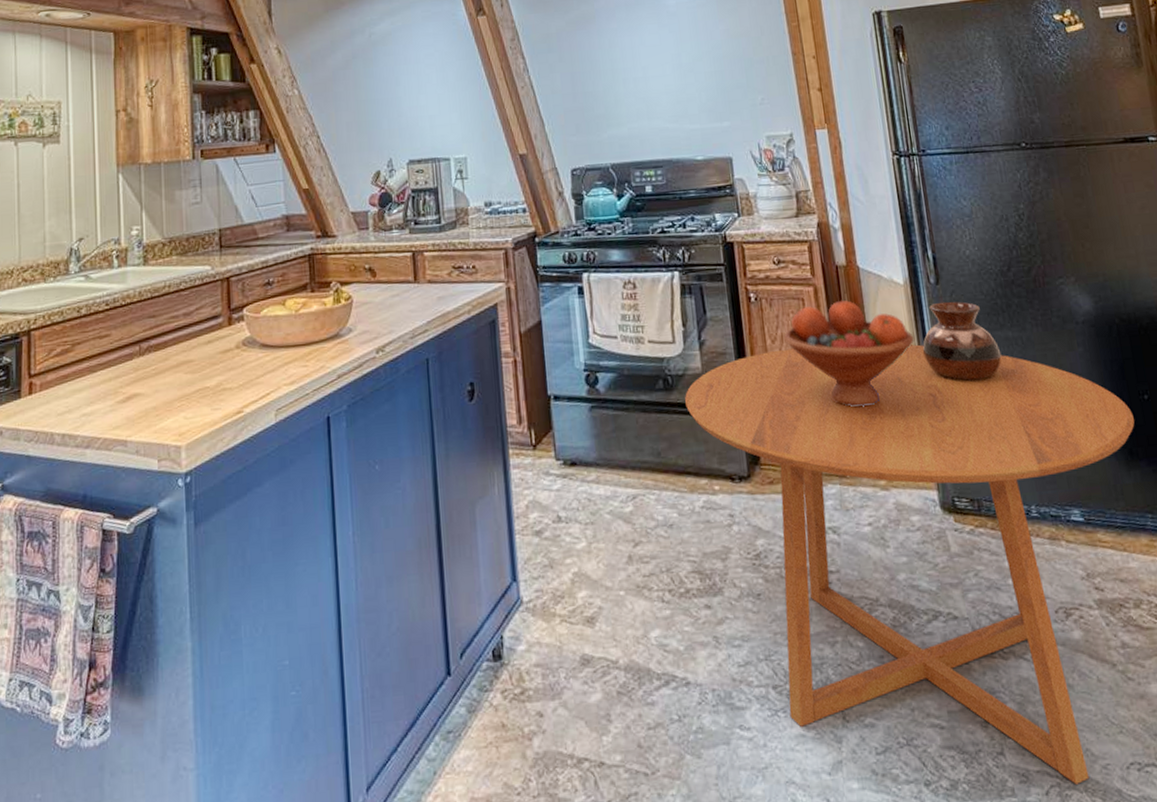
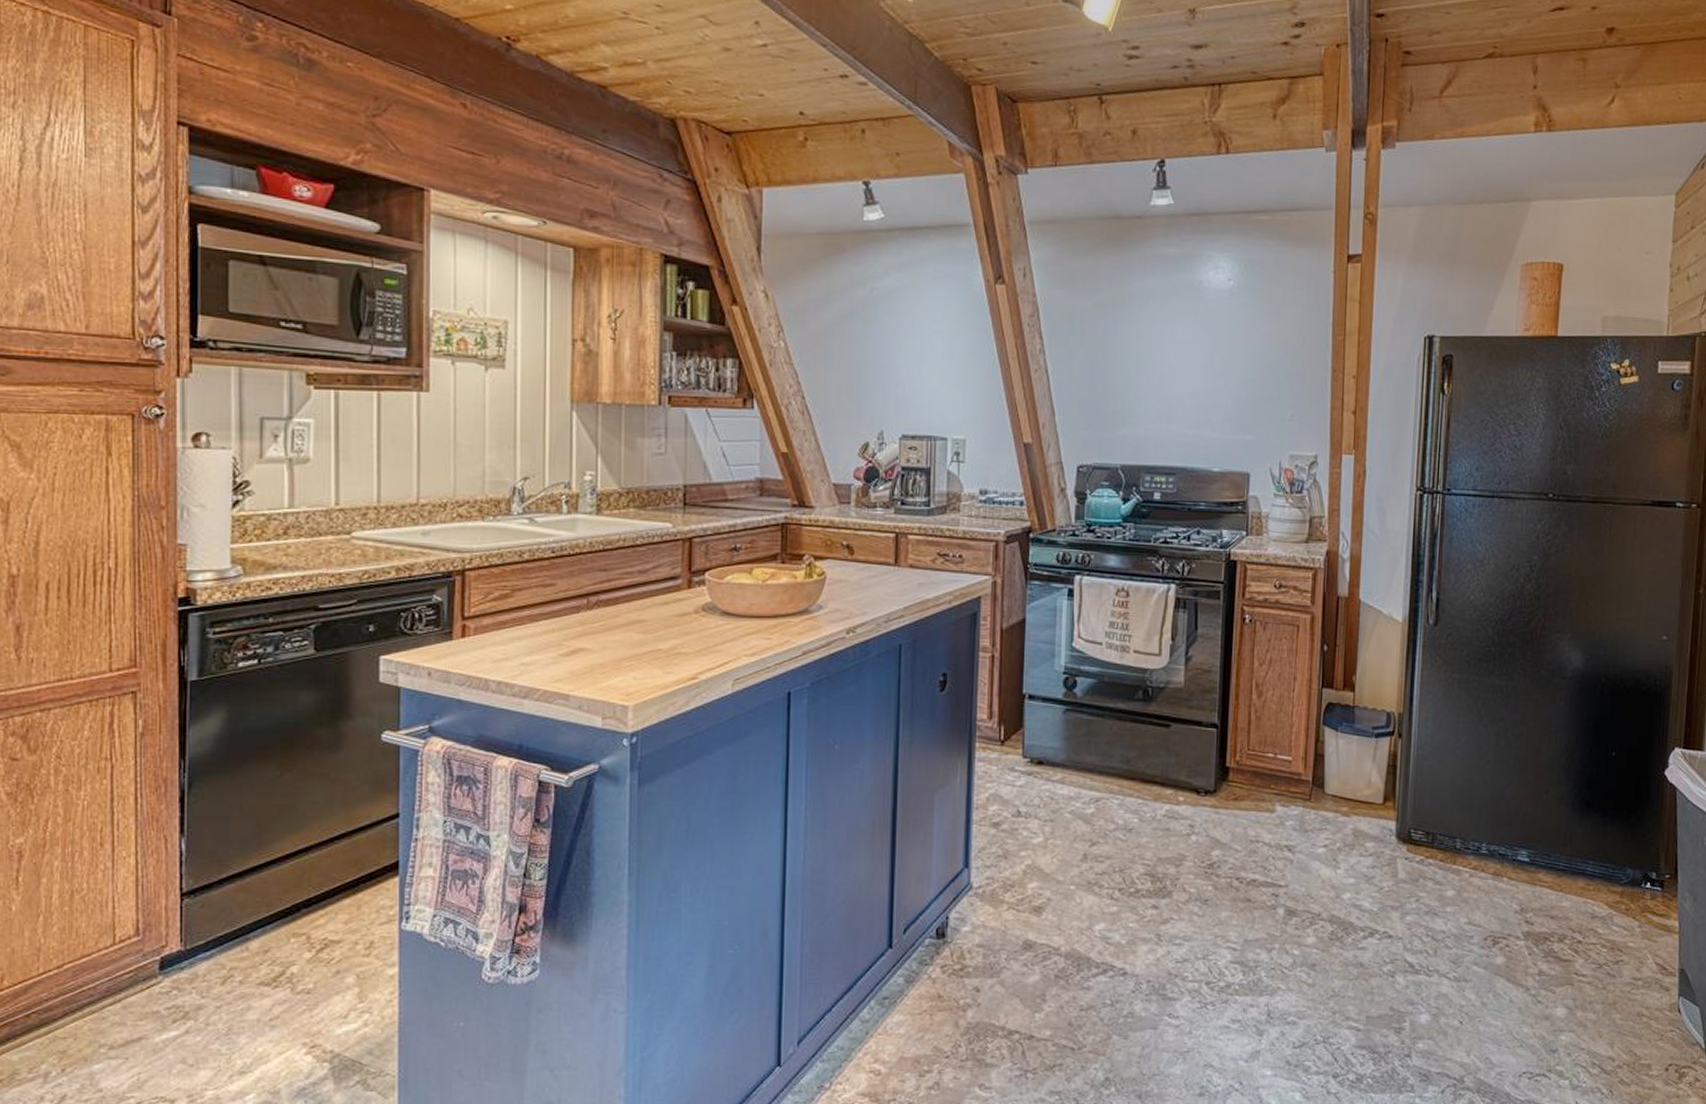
dining table: present [685,344,1135,785] -> none [1162,673,1598,1086]
fruit bowl: present [784,300,915,408] -> none [1273,631,1403,737]
vase: present [922,301,1002,381] -> none [1407,643,1485,722]

